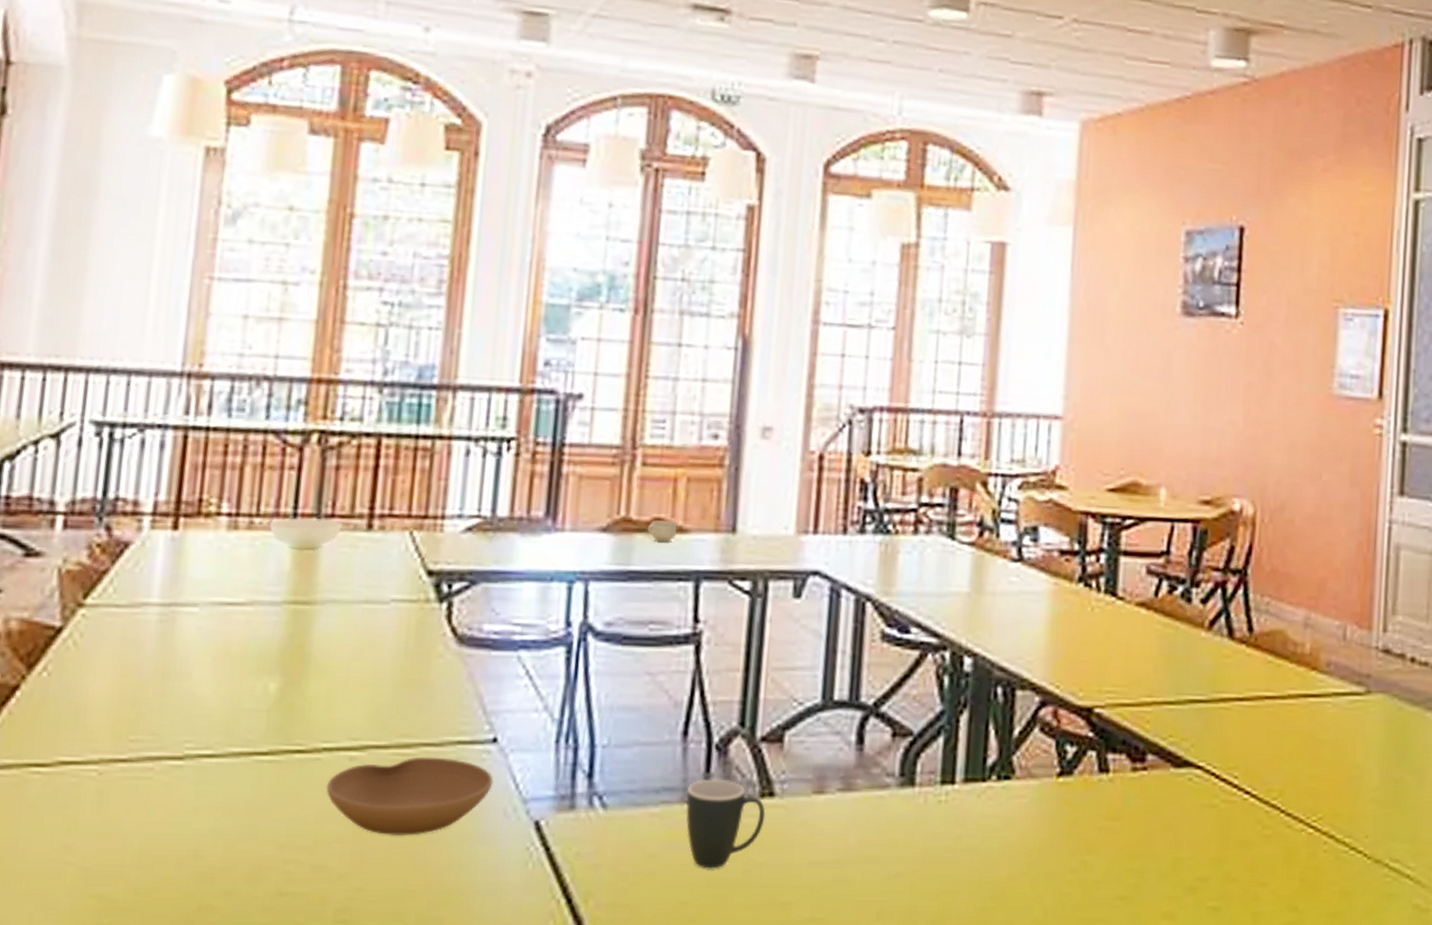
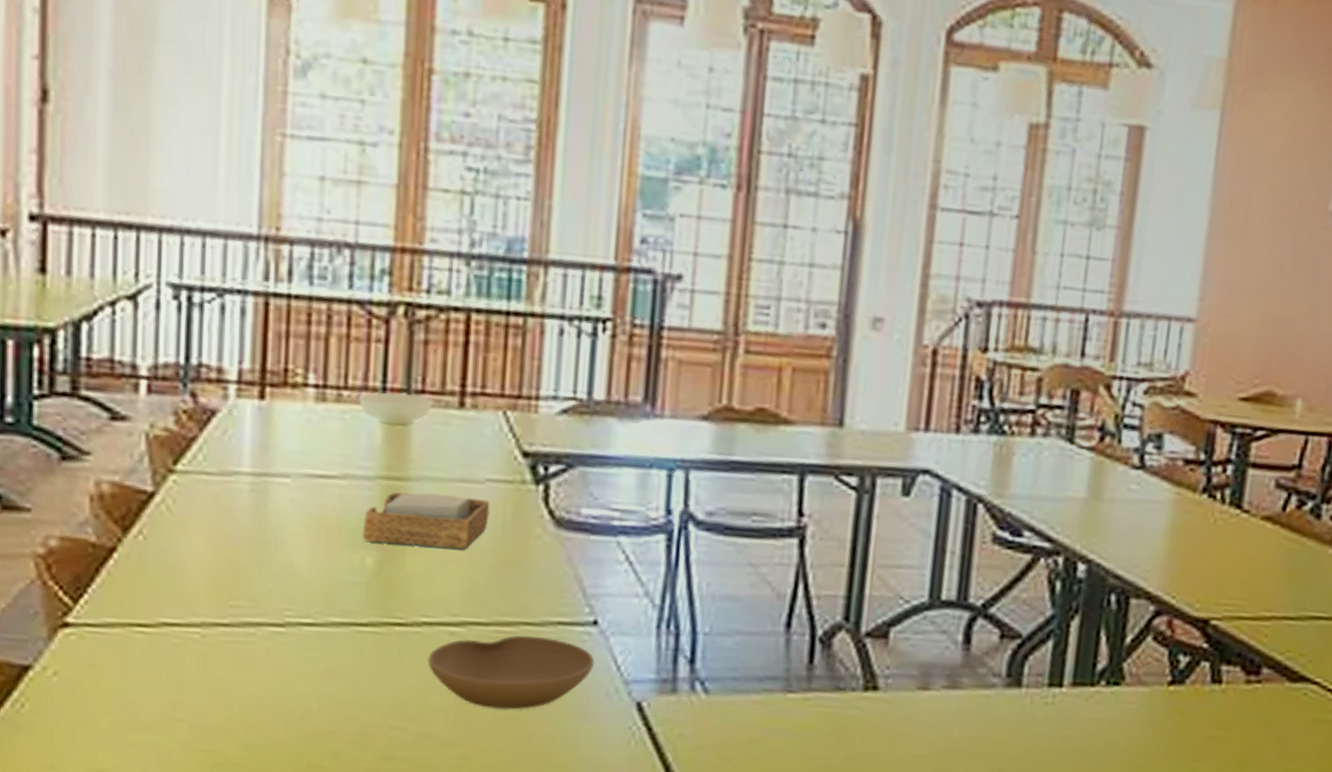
napkin holder: none [266,615,394,672] -> present [362,492,490,550]
cup: present [648,520,678,542] -> none [751,410,782,434]
mug: present [685,779,766,869] -> none [788,670,869,755]

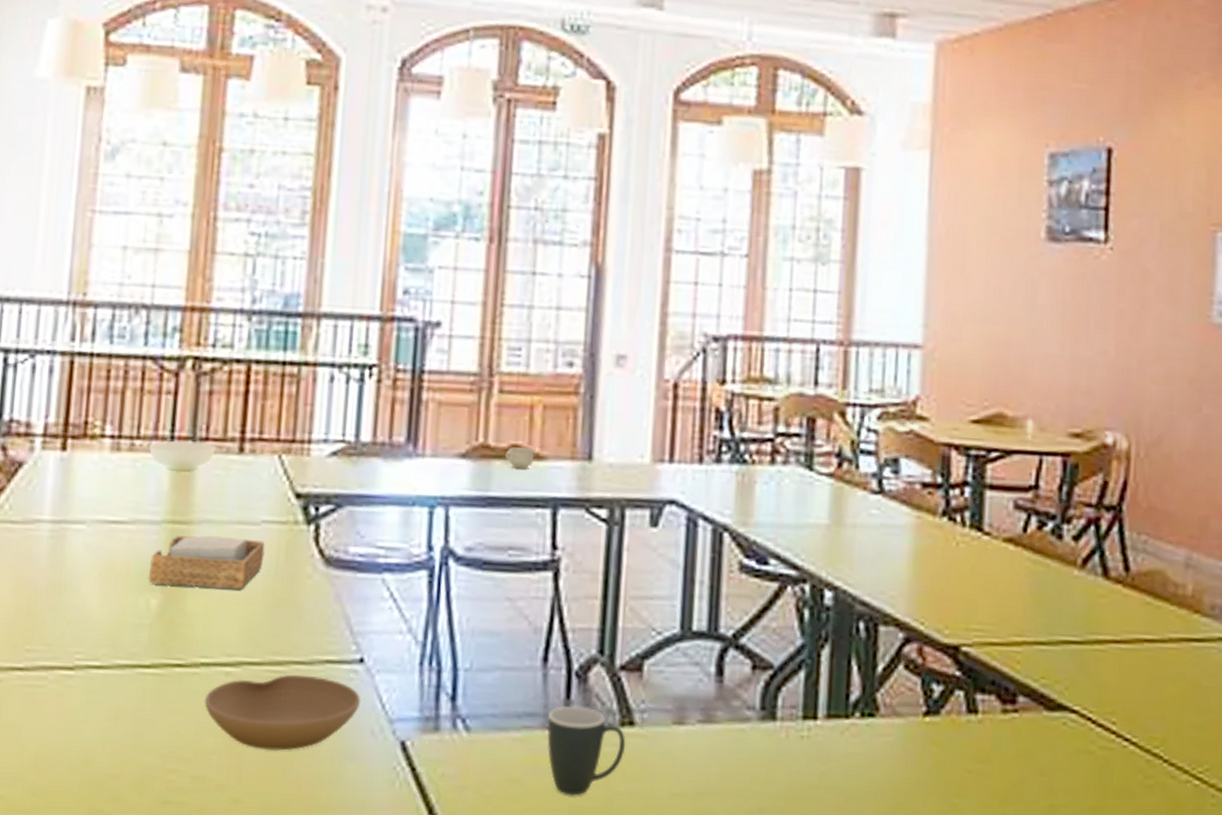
cup: none [751,410,782,434] -> present [506,447,535,469]
mug: none [788,670,869,755] -> present [546,706,626,795]

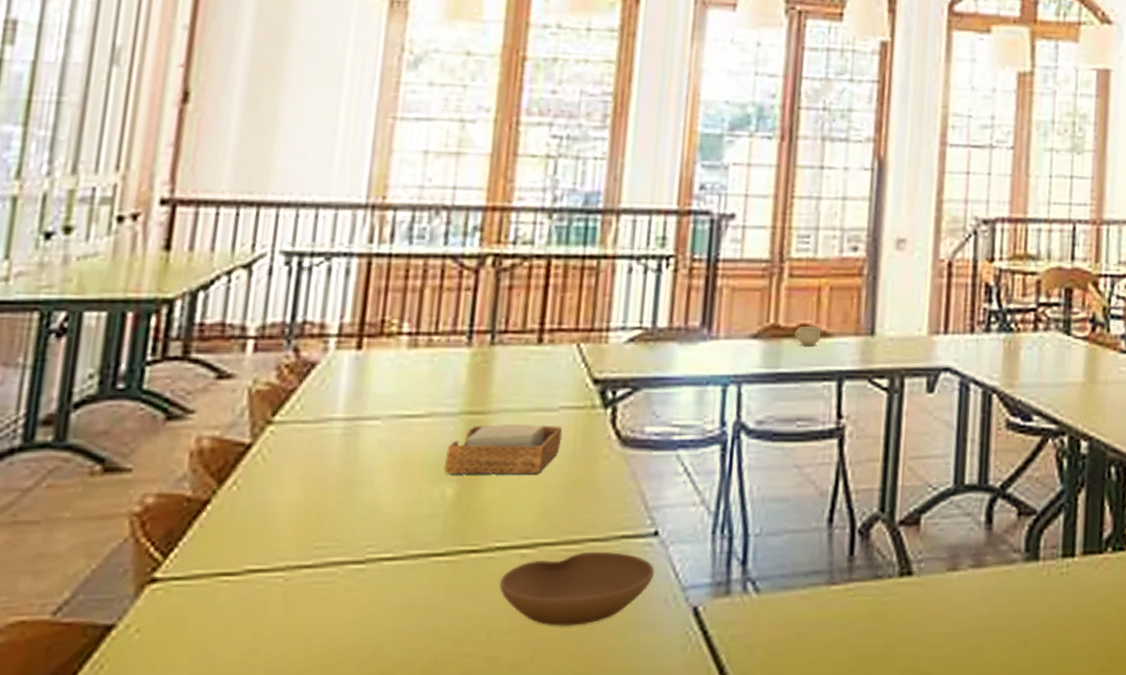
bowl: present [148,440,216,472] -> none [446,334,515,364]
mug: present [546,706,626,795] -> none [831,561,905,645]

